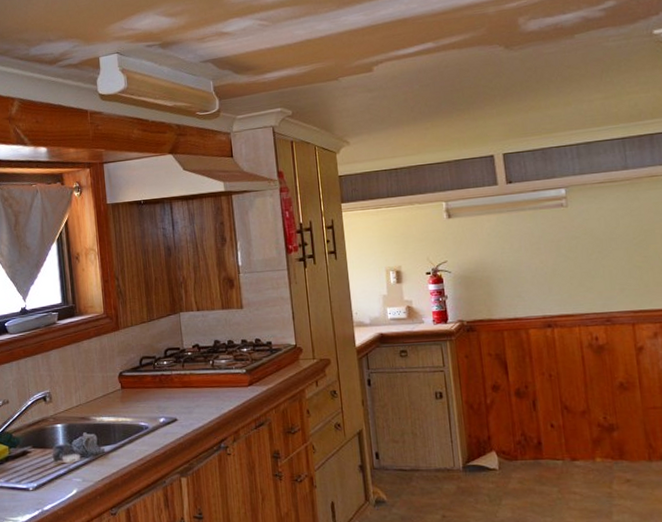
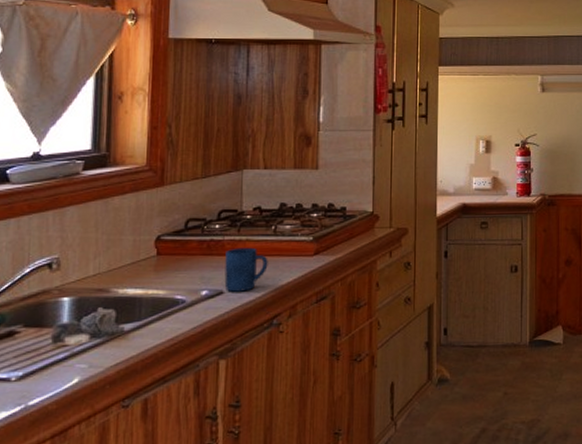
mug: none [174,380,211,419] -> present [224,247,268,292]

